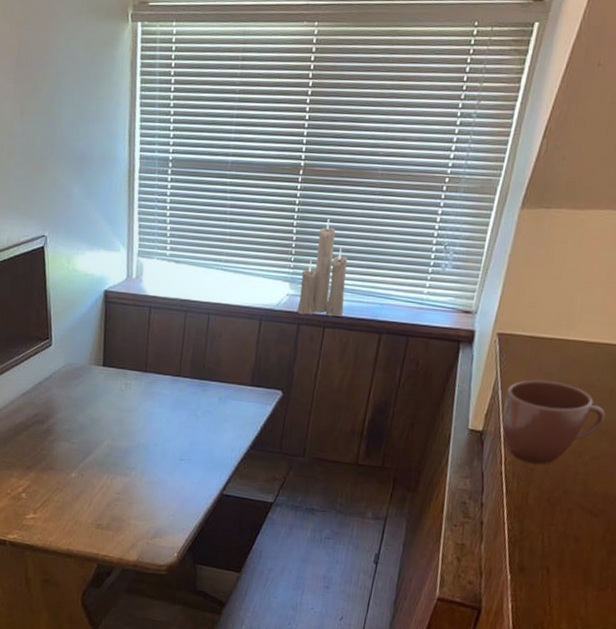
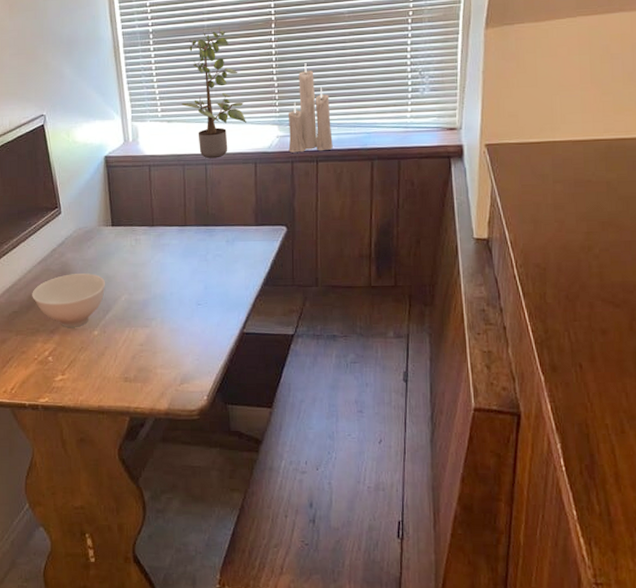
bowl: none [11,410,90,467] -> present [32,273,106,327]
potted plant: none [192,165,258,309] -> present [181,27,246,159]
cup: present [502,379,606,464] -> none [504,181,607,263]

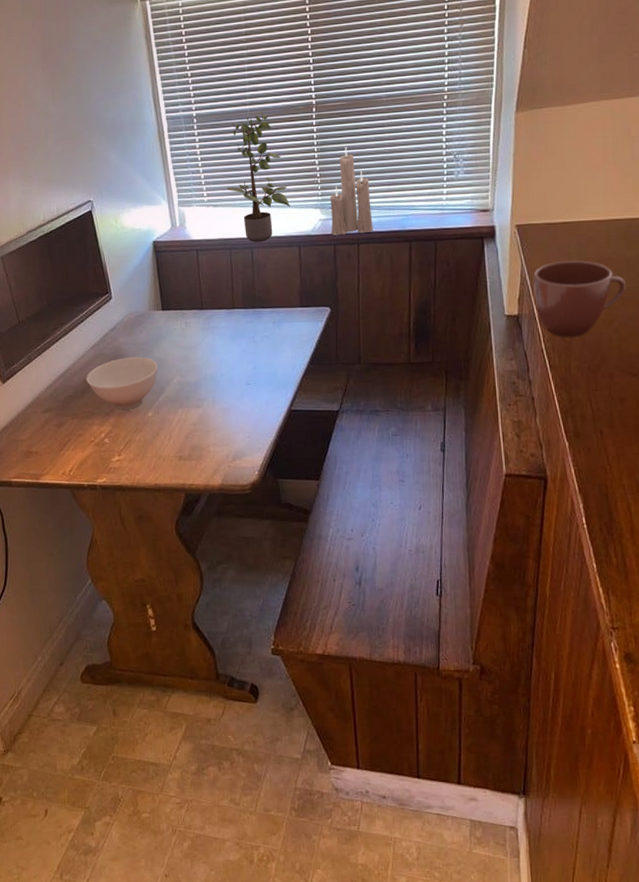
cup: none [504,181,607,263] -> present [533,259,627,337]

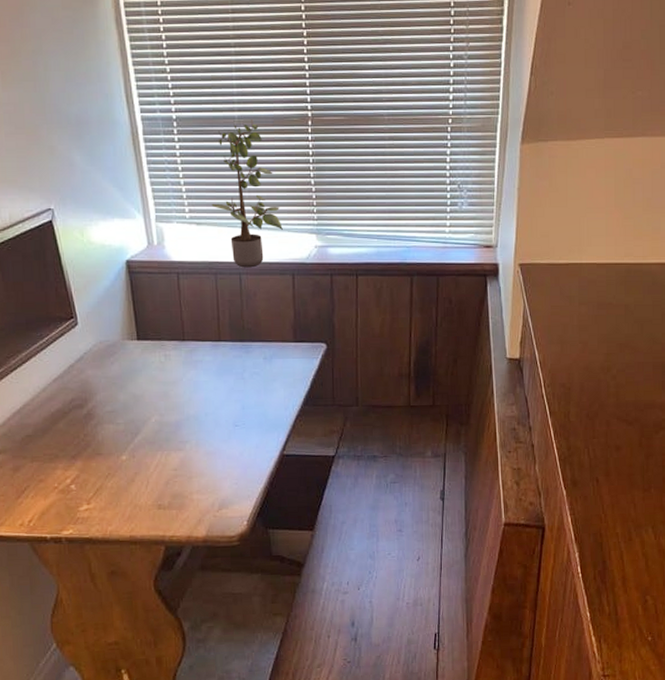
bowl: present [86,357,158,410] -> none [47,392,133,452]
candle: present [329,147,373,236] -> none [326,167,373,265]
cup: present [533,259,627,337] -> none [535,303,625,383]

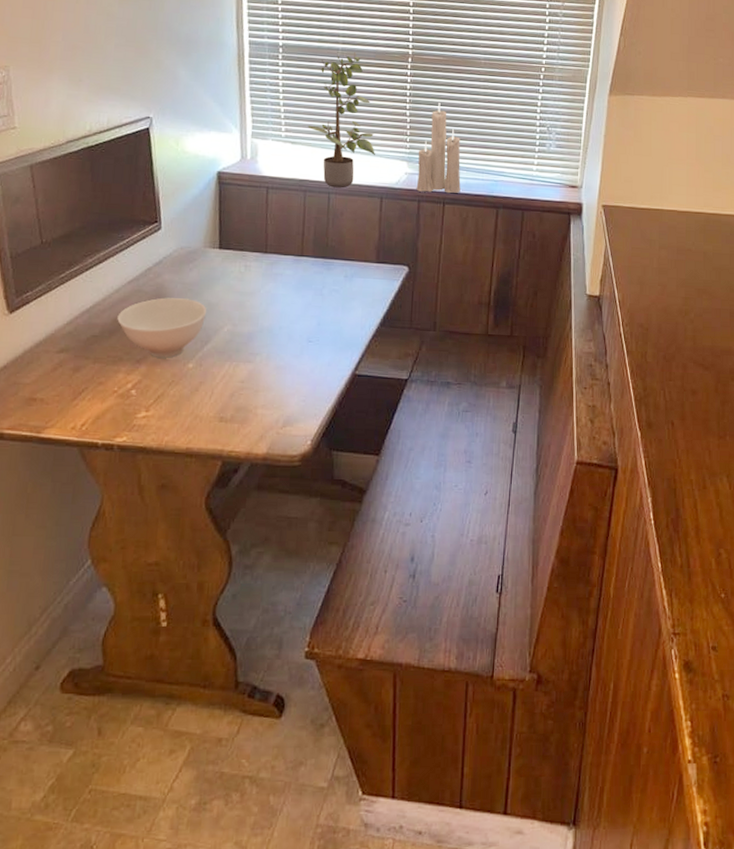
bowl: none [47,392,133,452] -> present [117,297,207,358]
candle: none [326,167,373,265] -> present [416,103,461,194]

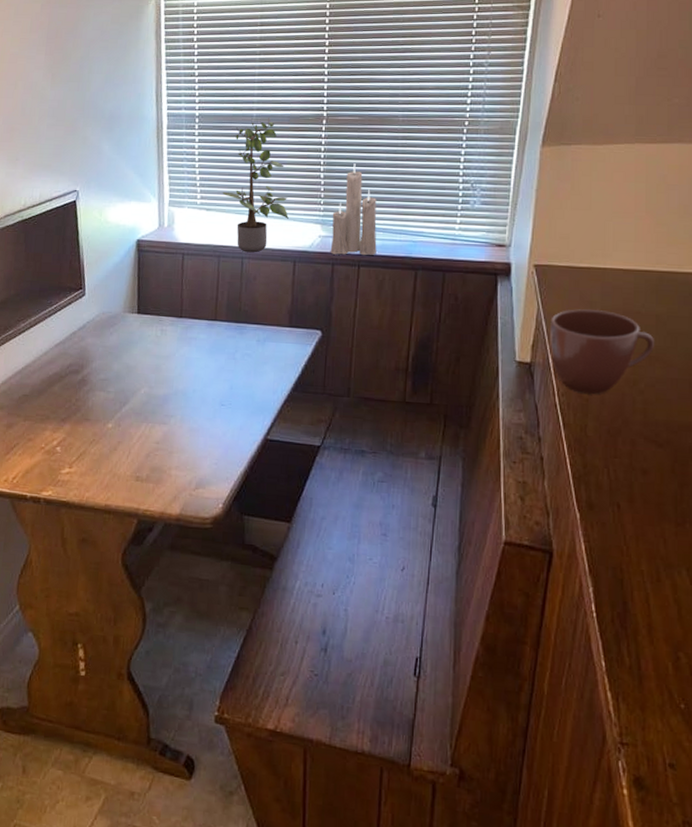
bowl: present [117,297,207,358] -> none [45,360,126,418]
cup: none [615,246,703,324] -> present [549,309,655,394]

